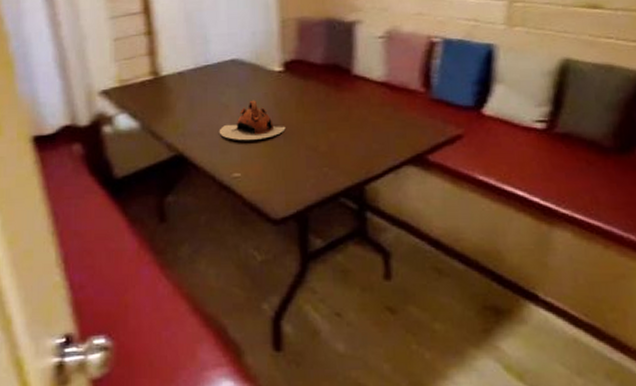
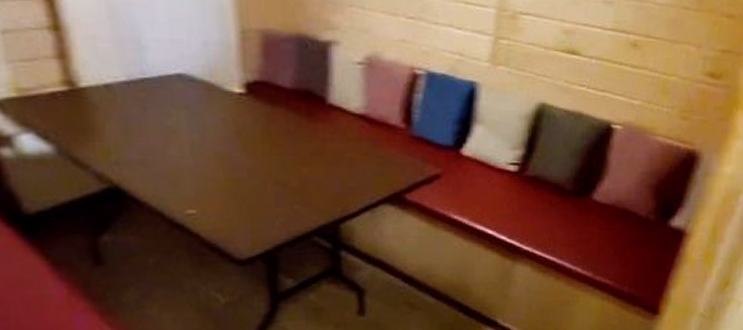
teapot: present [219,100,286,141] -> none [165,125,250,173]

